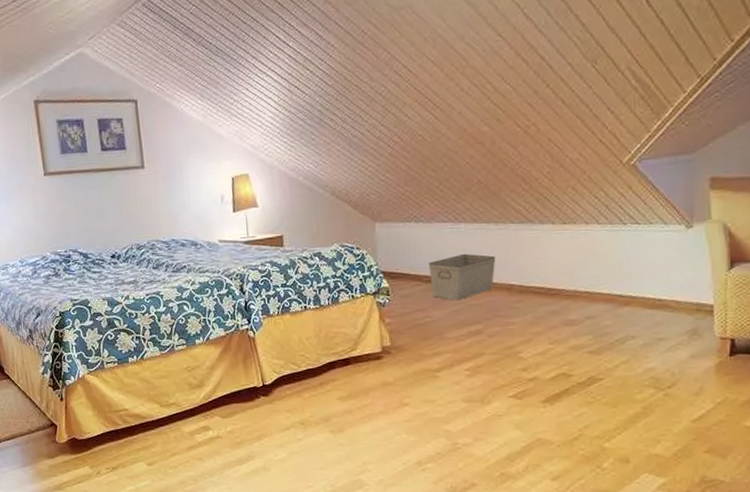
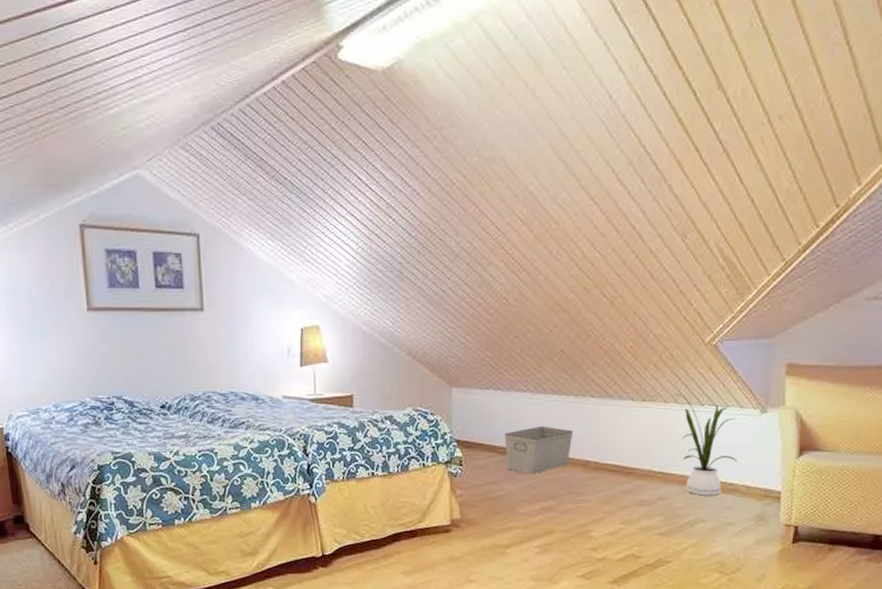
house plant: none [594,214,665,313] -> present [673,393,738,496]

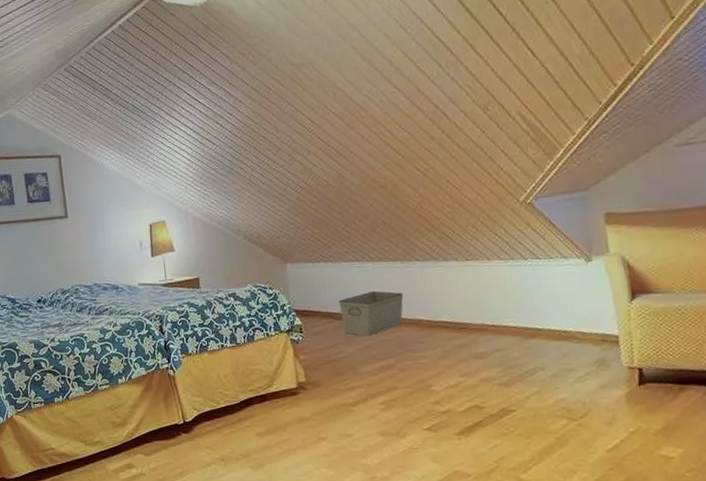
house plant: present [673,393,738,496] -> none [495,250,569,345]

